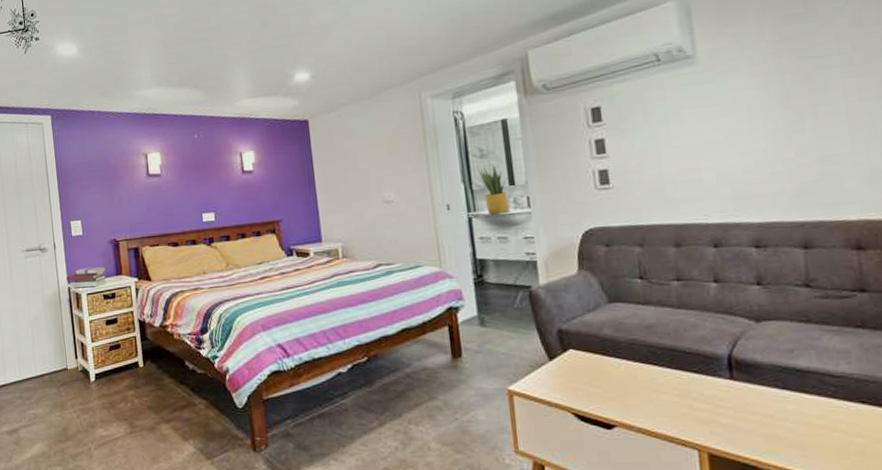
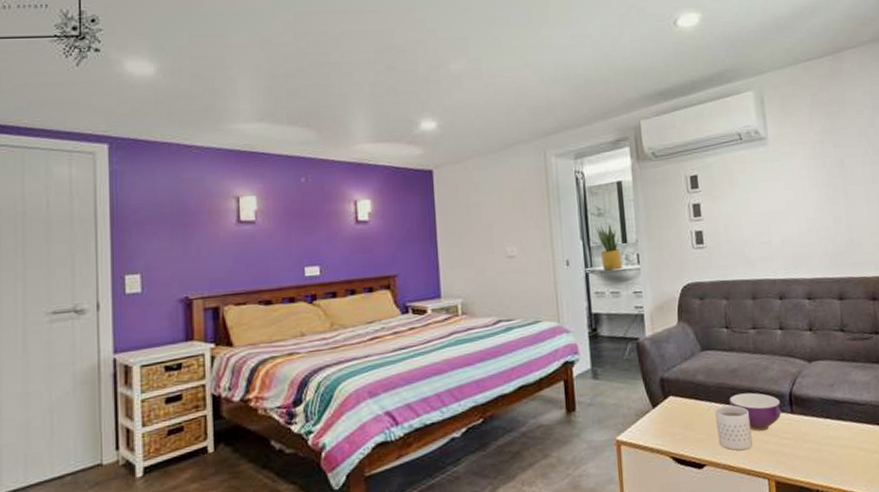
books: present [66,266,106,289] -> none [112,330,170,360]
mug: none [627,363,677,415] -> present [715,405,753,451]
bowl: none [645,352,717,397] -> present [729,392,782,432]

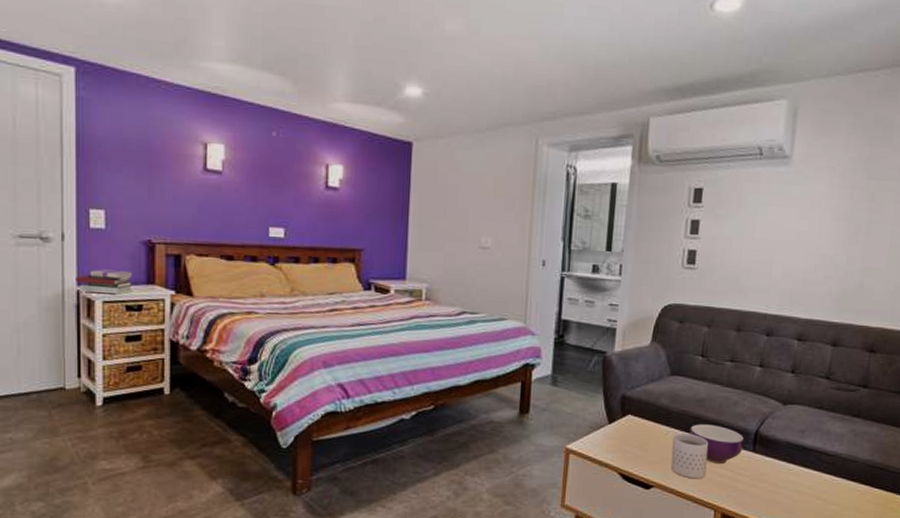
books: none [112,330,170,360] -> present [76,269,132,296]
planter: present [595,223,623,271] -> none [579,227,605,278]

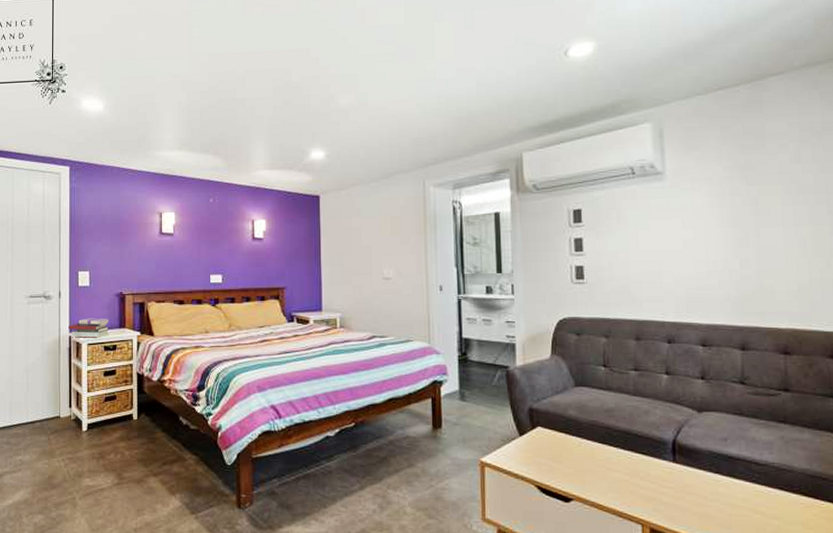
mug: present [670,432,709,479] -> none [587,443,627,492]
bowl: present [689,424,745,465] -> none [602,434,663,476]

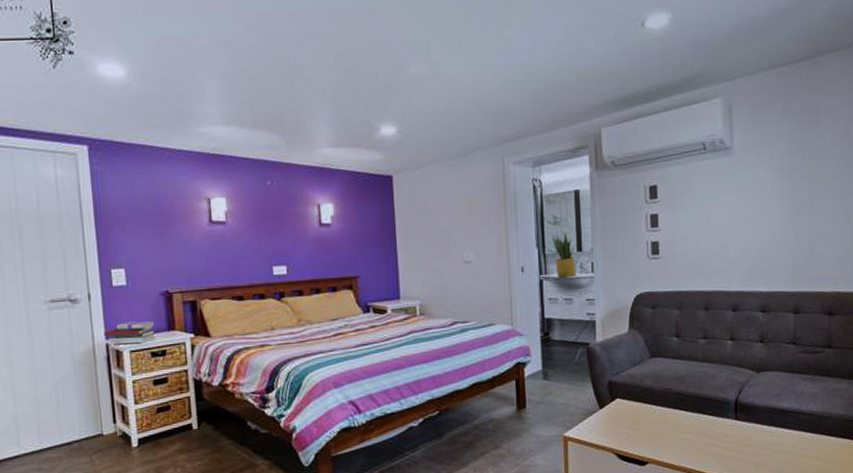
planter: none [470,252,496,299] -> present [551,231,577,278]

